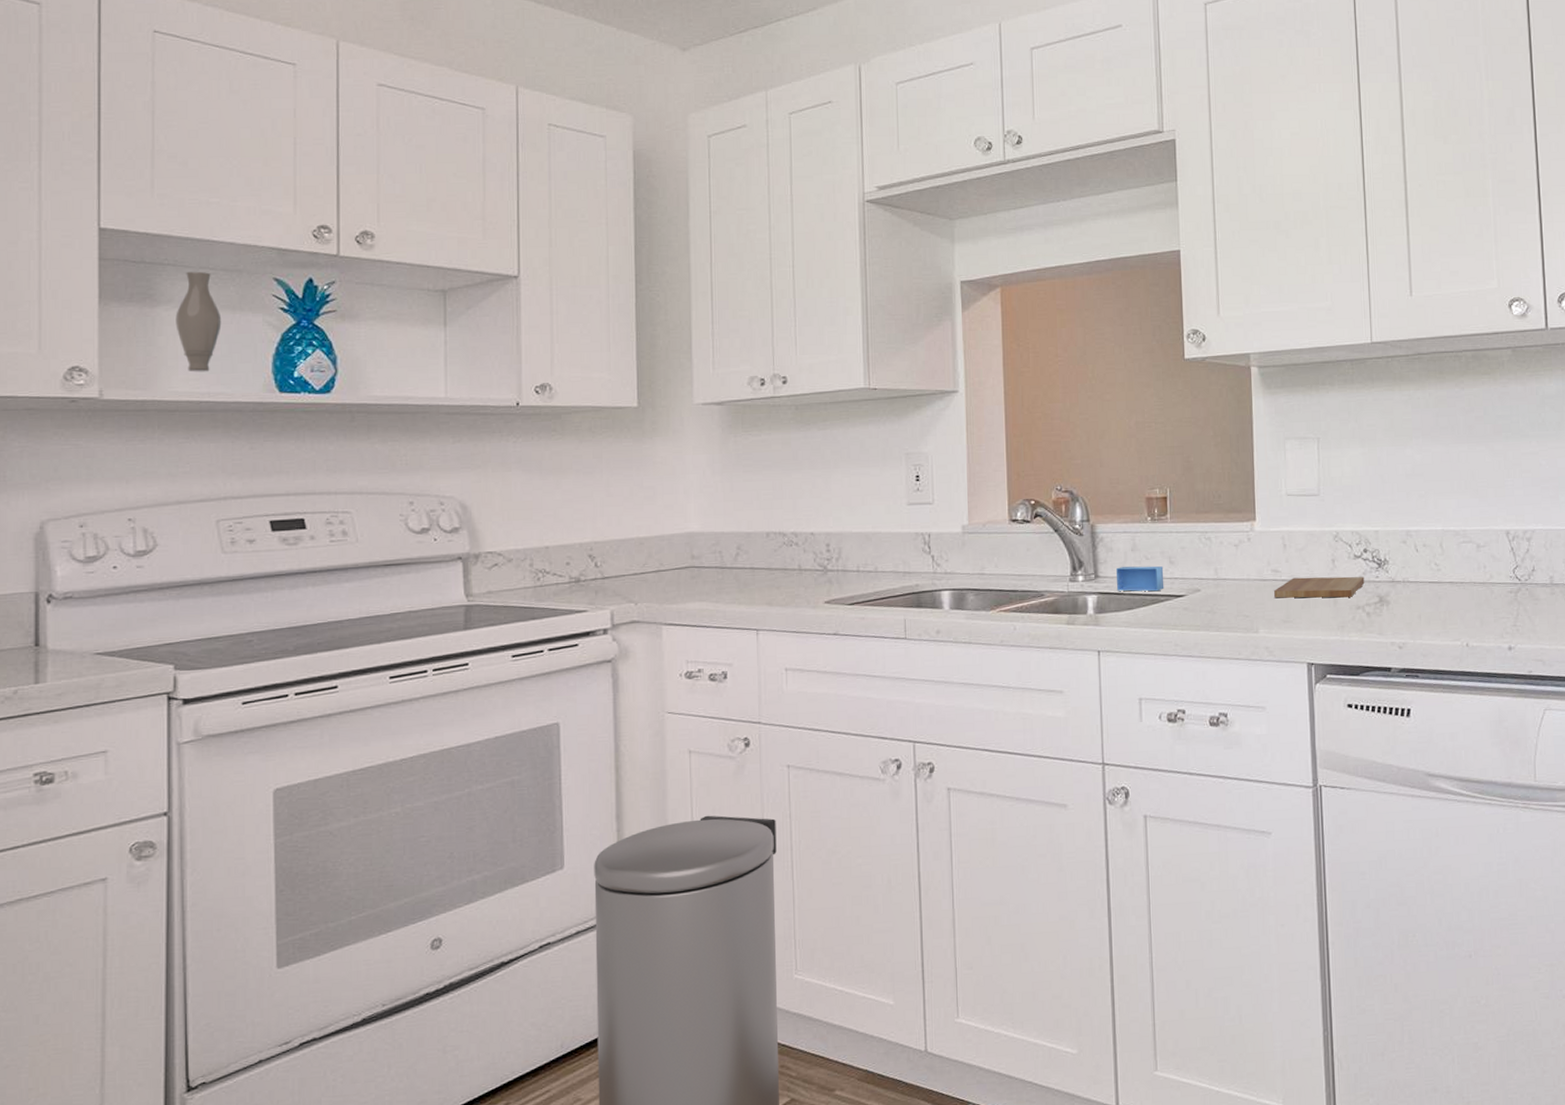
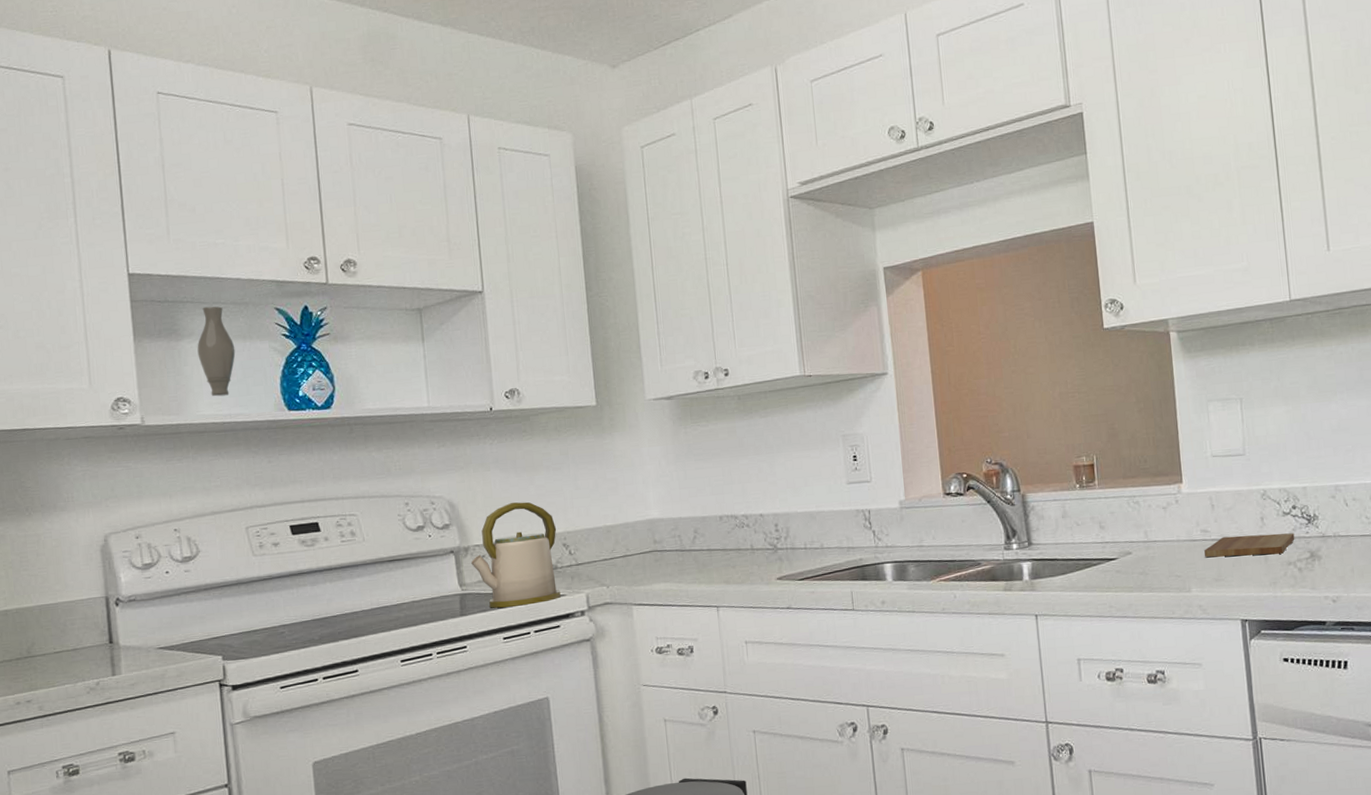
kettle: none [481,507,583,623] -> present [471,502,561,608]
sponge: present [1115,566,1164,592] -> none [1048,531,1096,557]

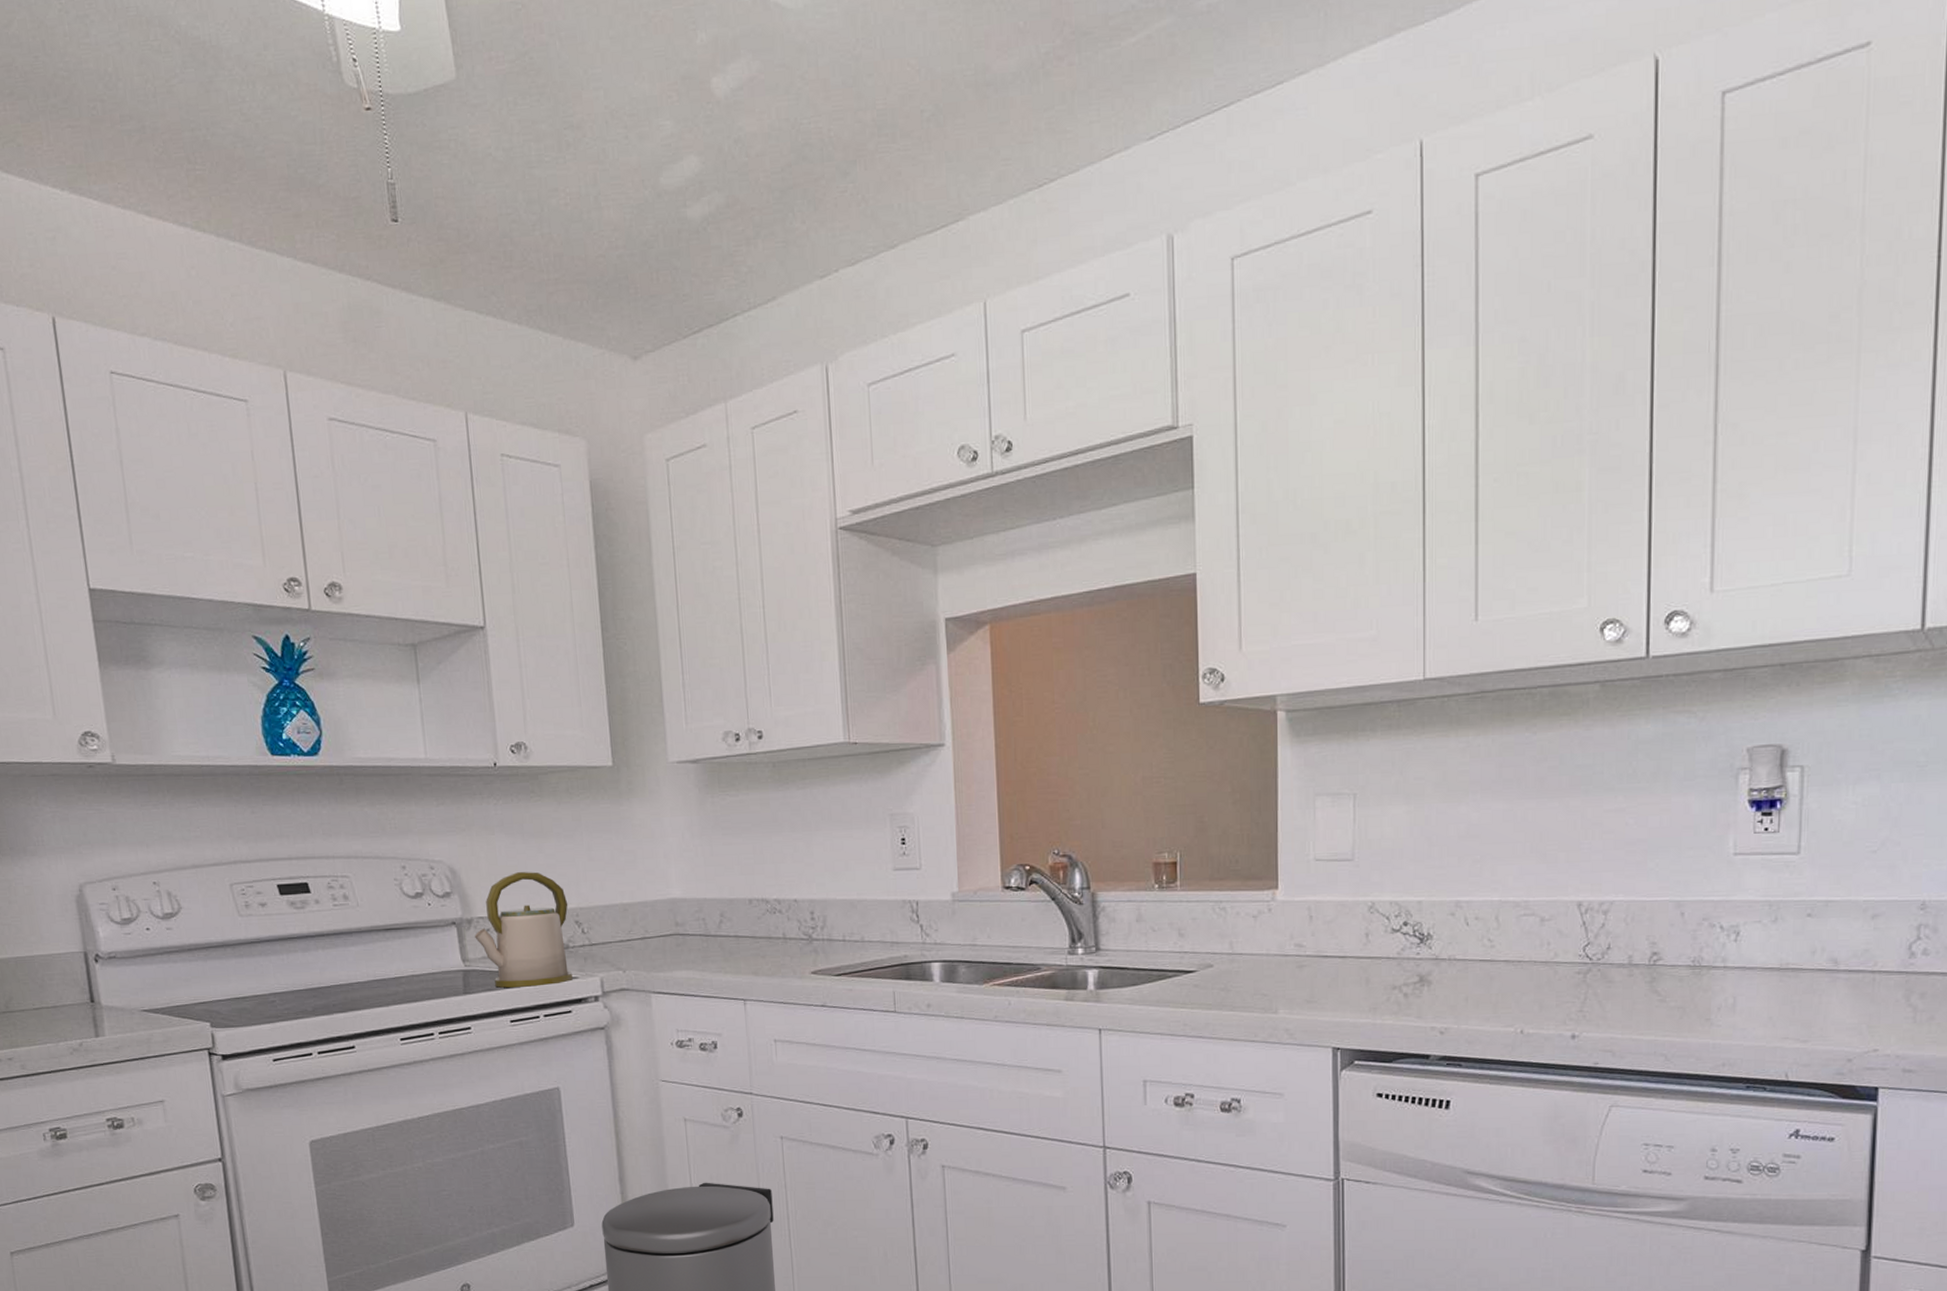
vase: present [197,306,236,397] -> none [168,631,212,736]
cutting board: present [1204,533,1295,558] -> none [1297,952,1403,977]

